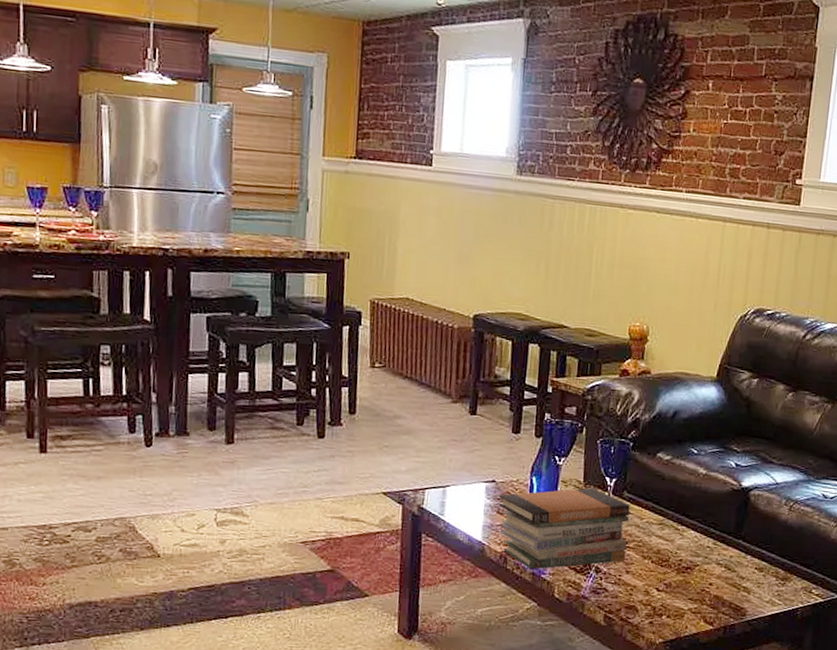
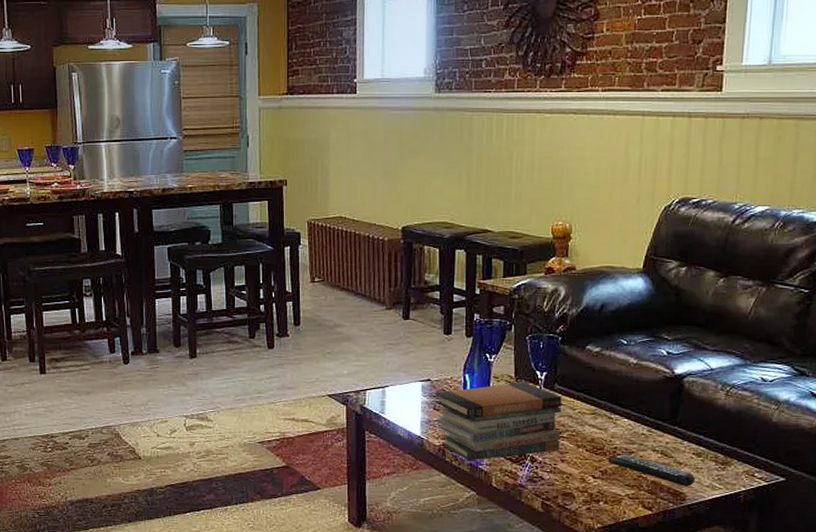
remote control: none [672,566,757,602] -> present [607,453,696,487]

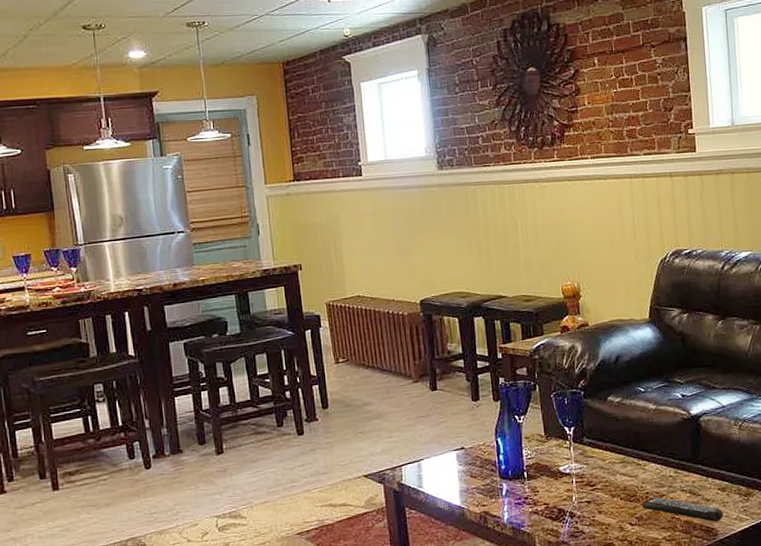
book stack: present [435,382,562,461] -> none [470,439,596,525]

